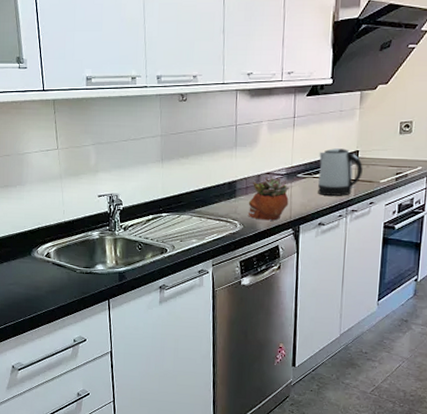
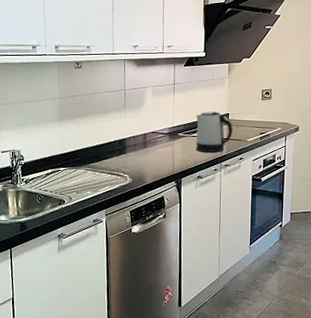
succulent planter: present [247,176,289,221] -> none [136,135,172,174]

